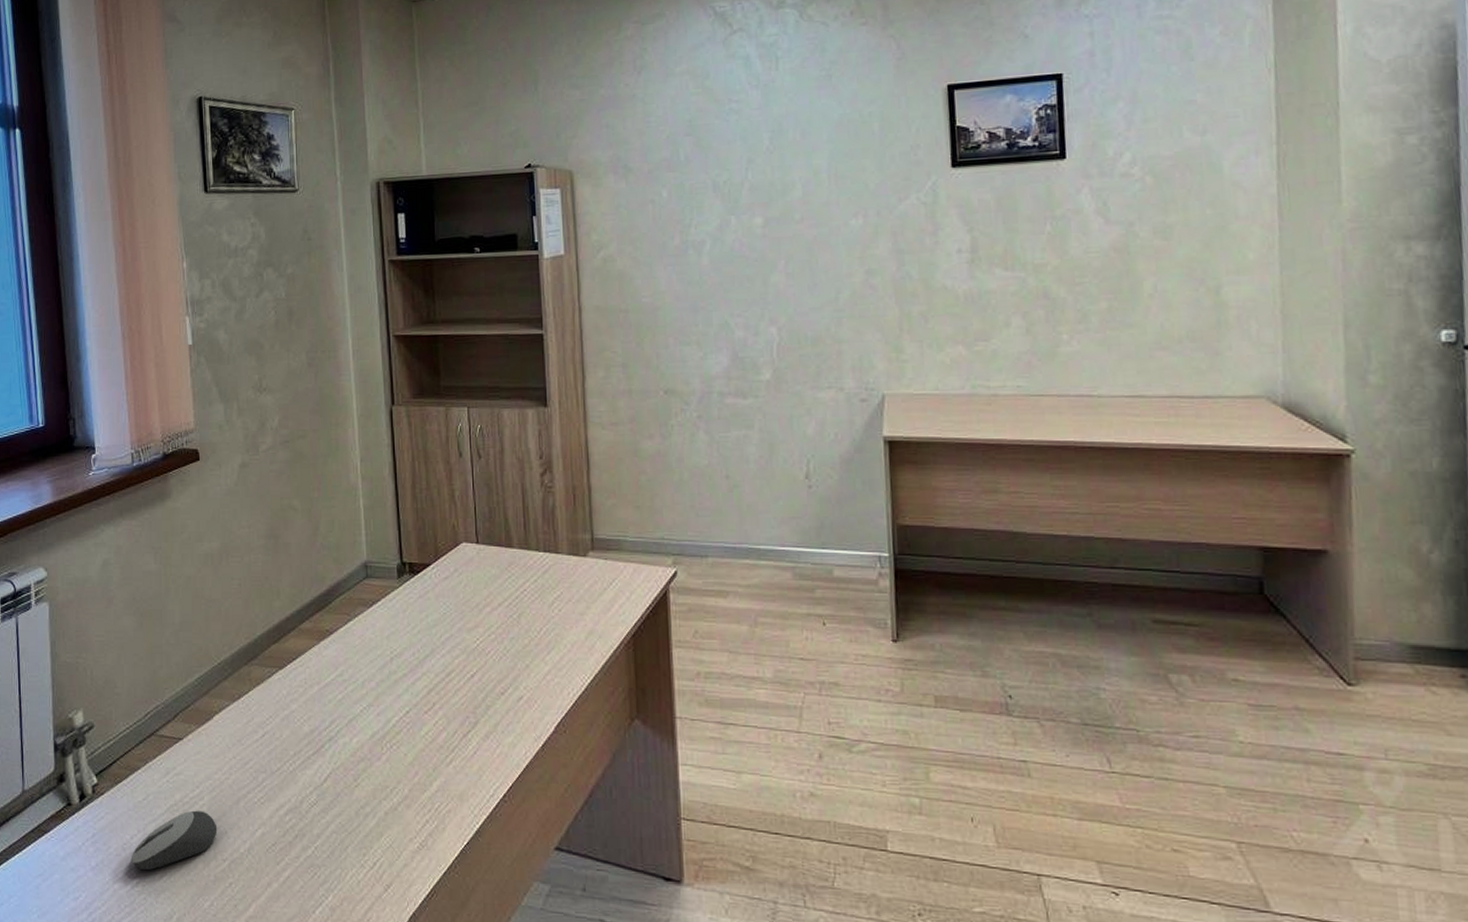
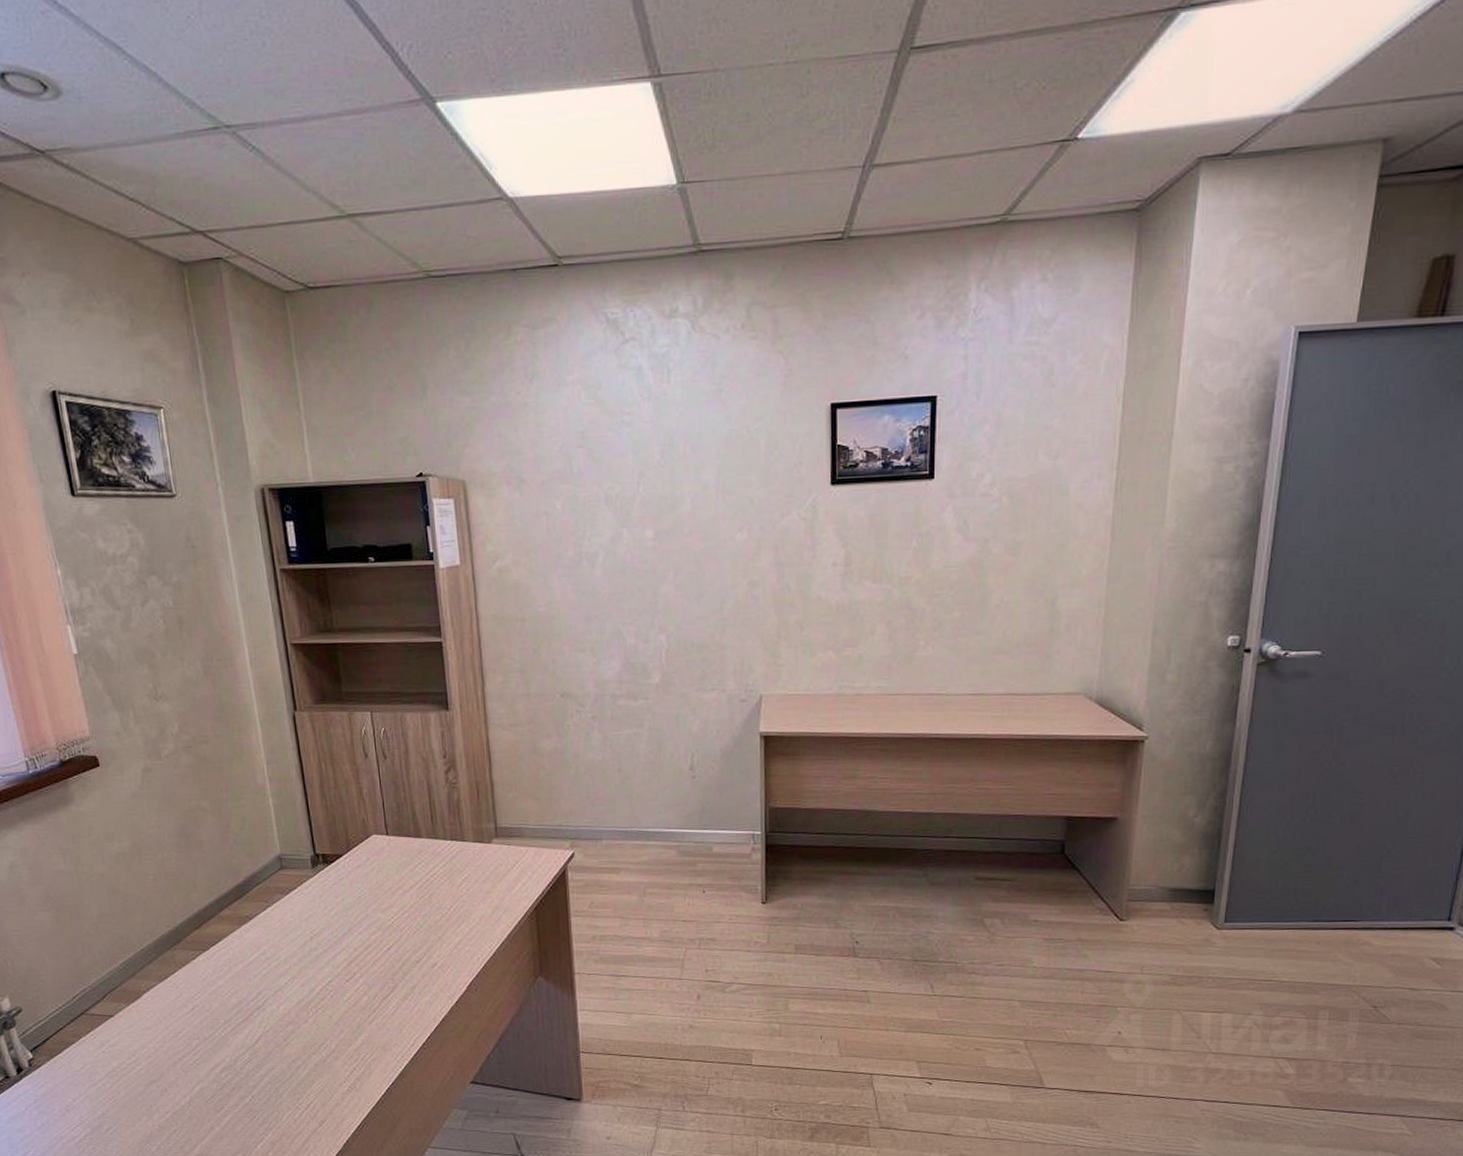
computer mouse: present [131,810,218,871] -> none [75,1074,158,1126]

